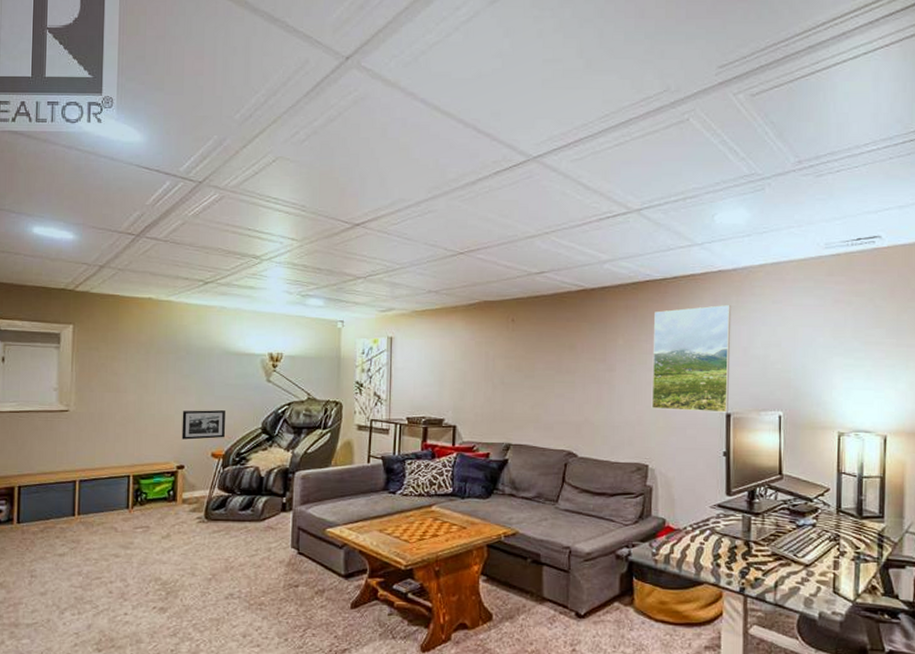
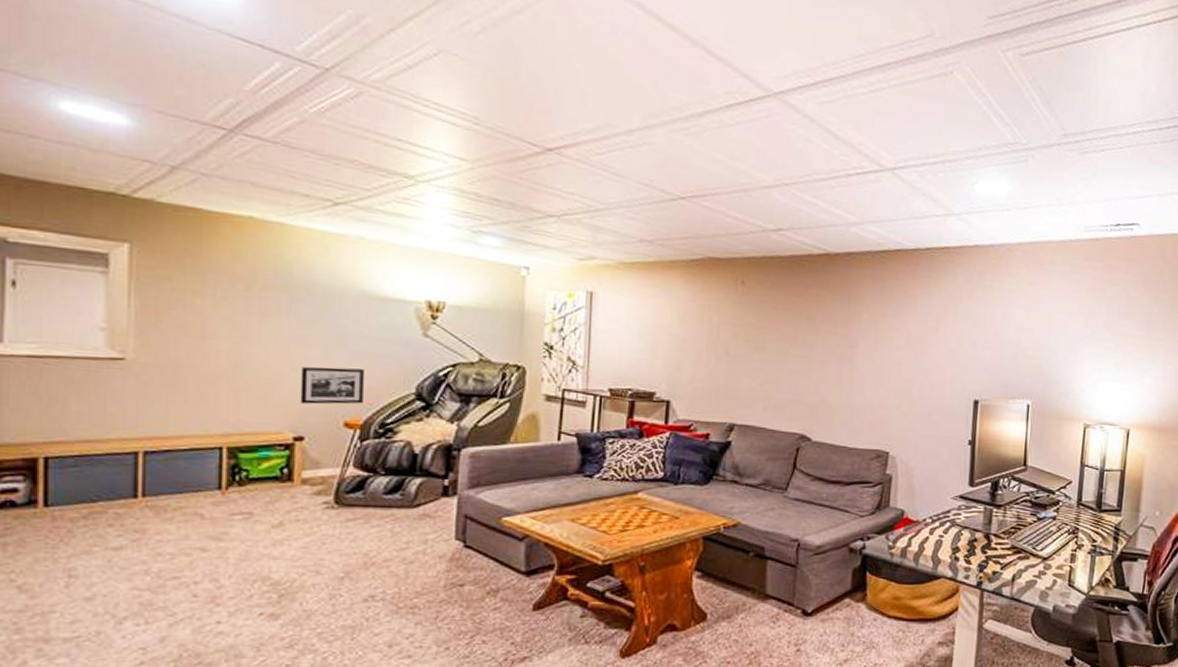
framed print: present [651,305,732,413] -> none [895,283,987,399]

